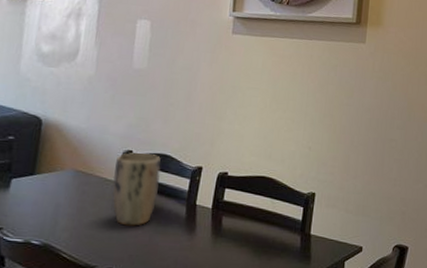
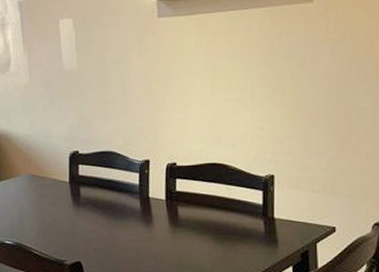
plant pot: present [113,152,161,226] -> none [65,152,111,222]

